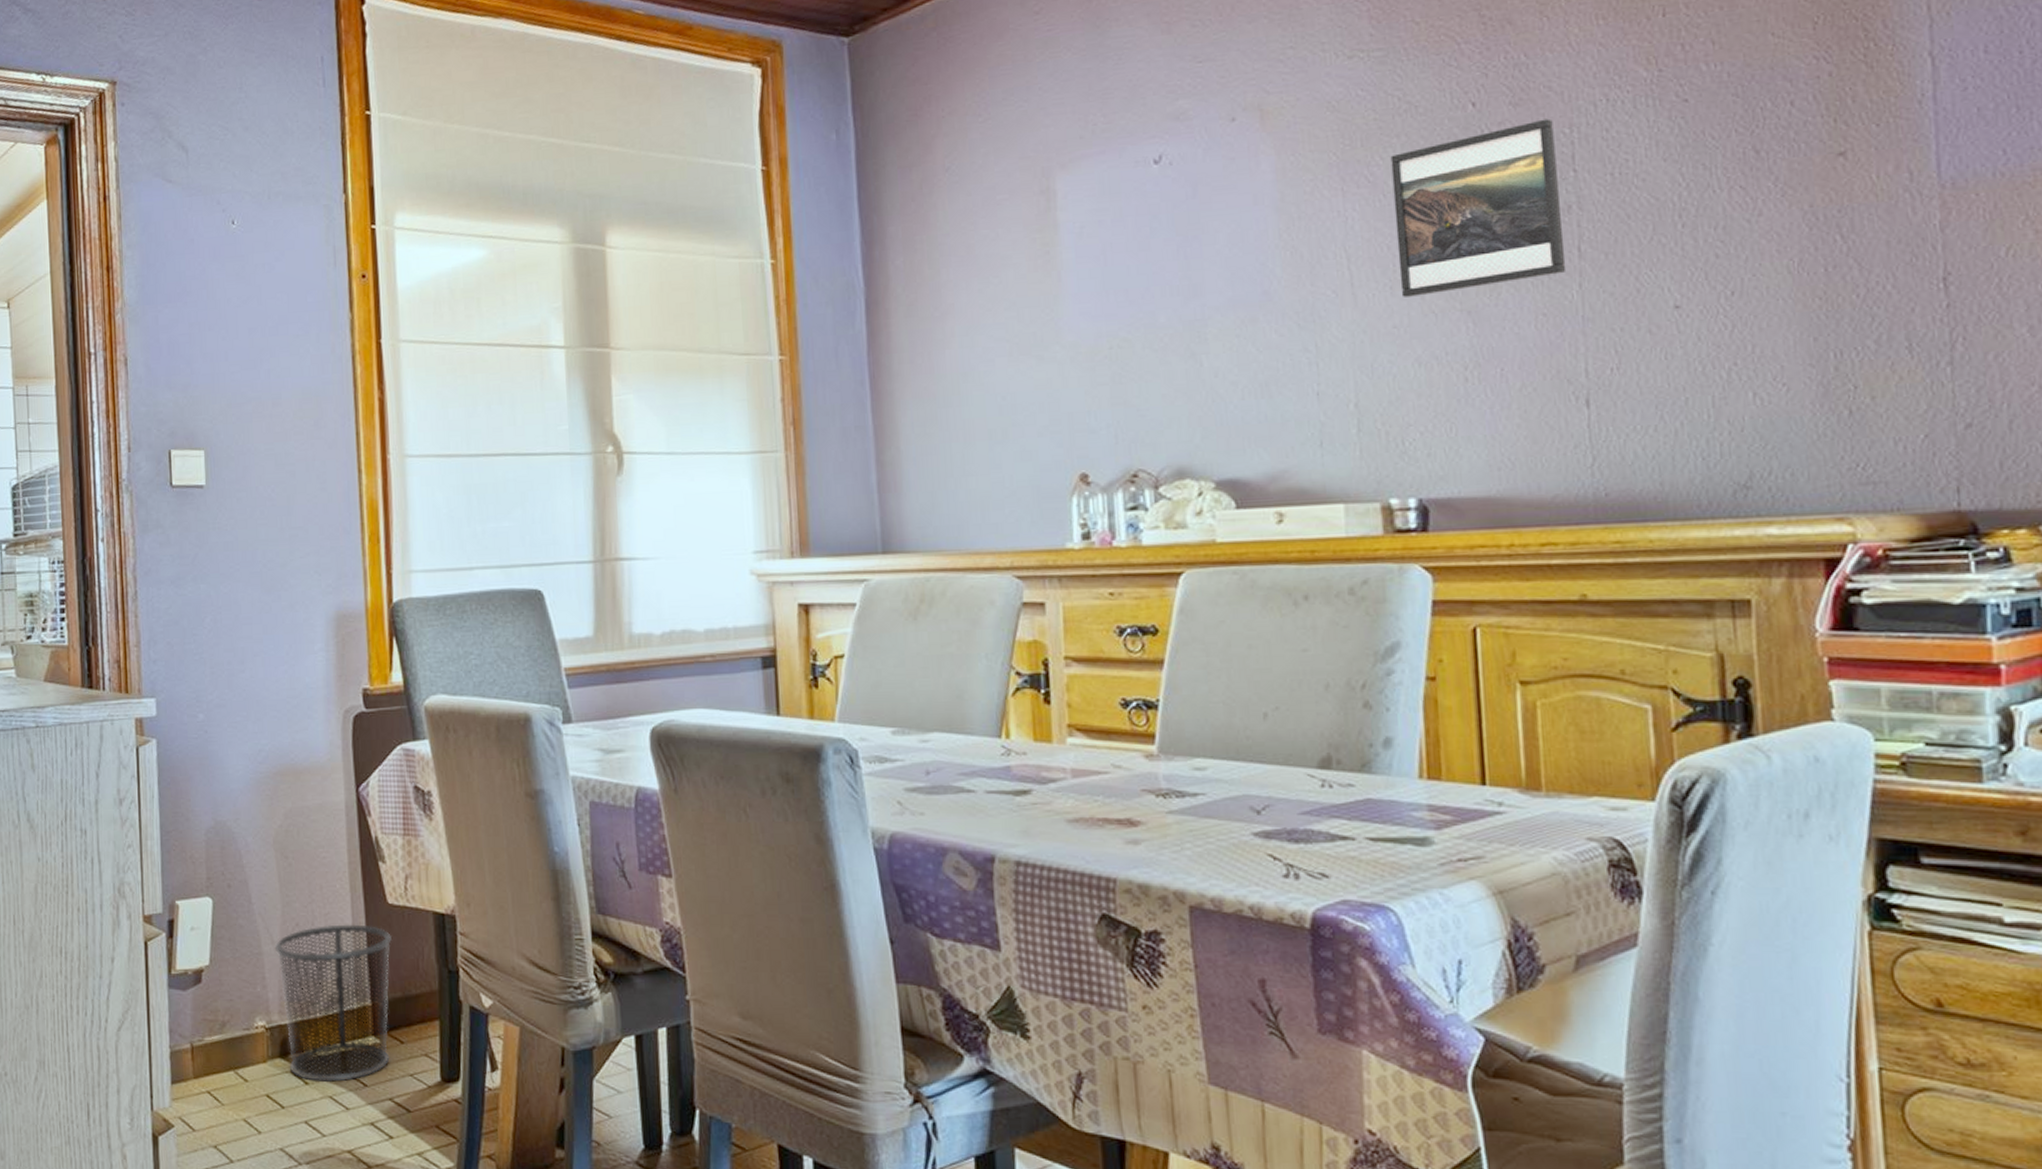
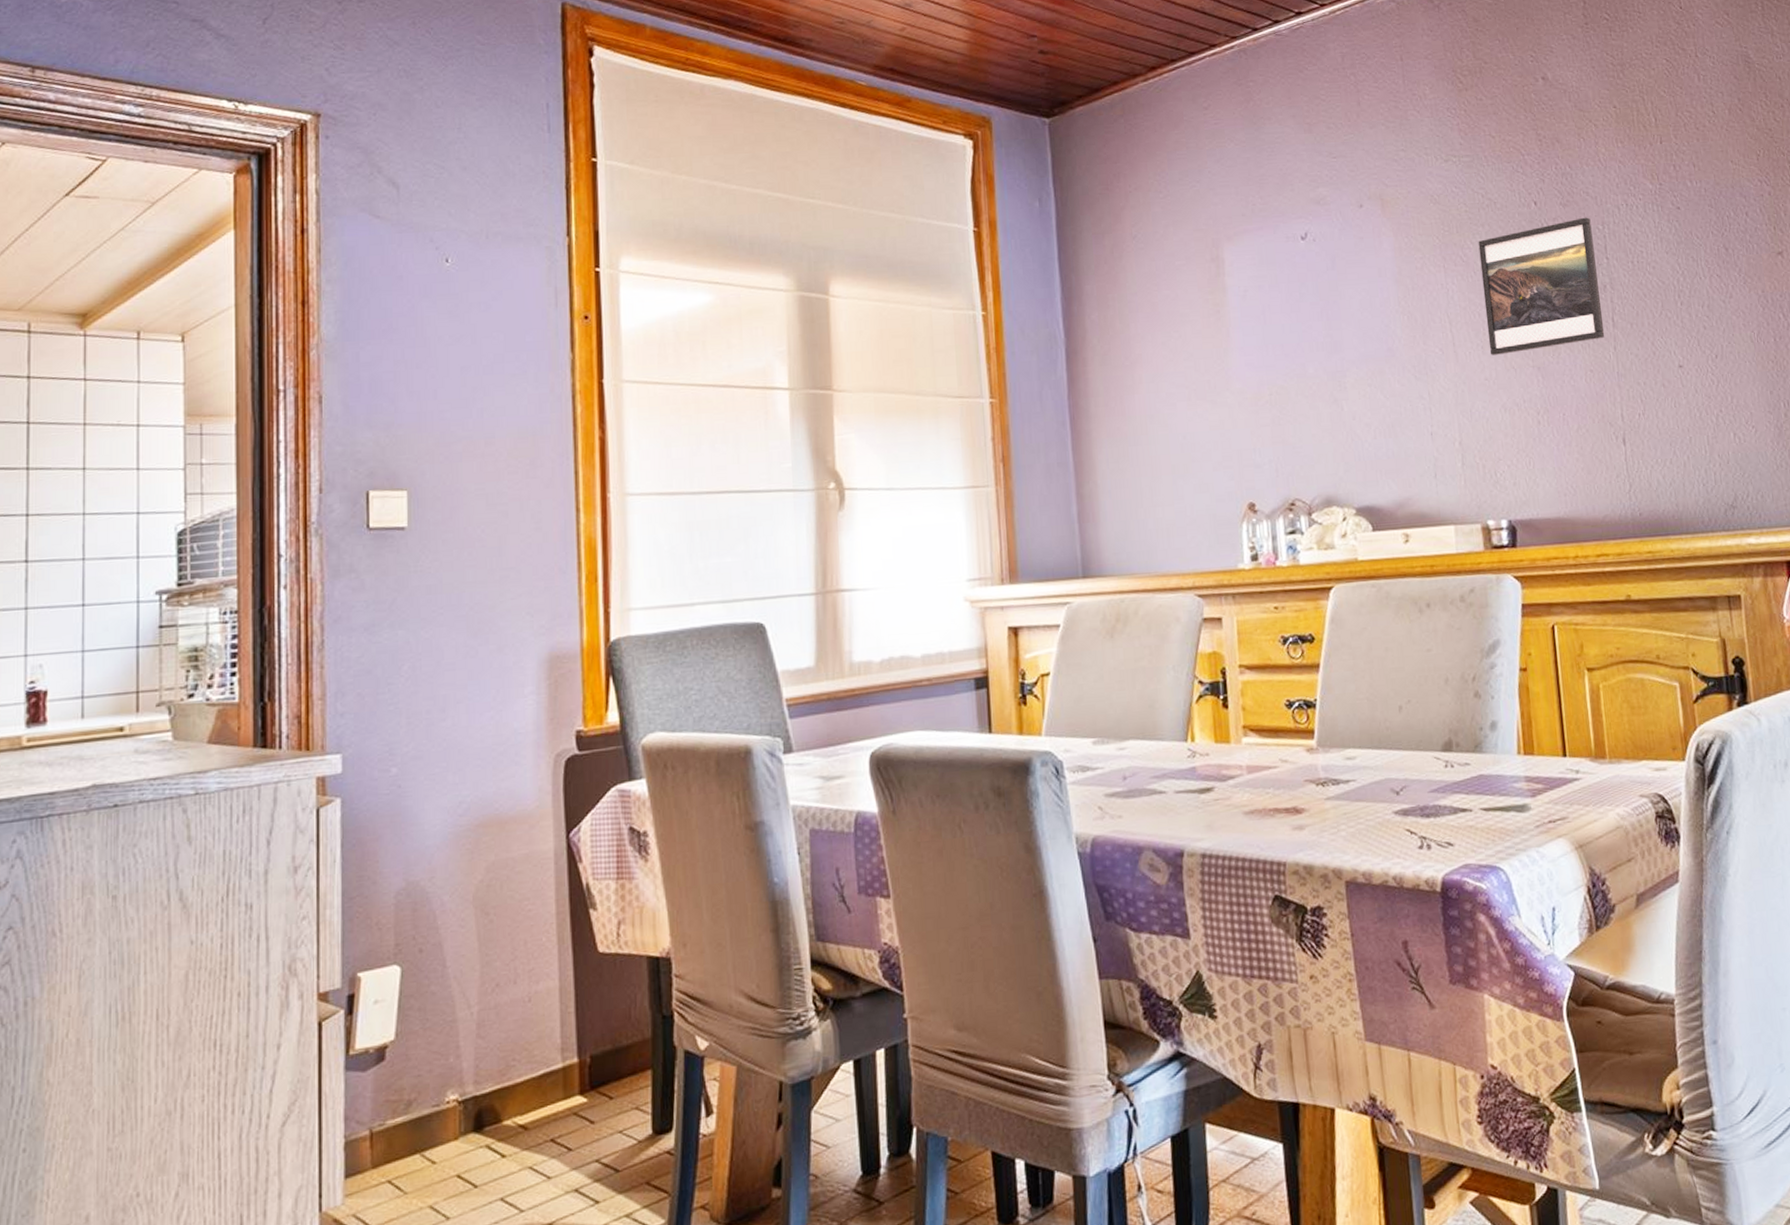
waste bin: present [275,924,392,1083] -> none [472,977,602,1154]

